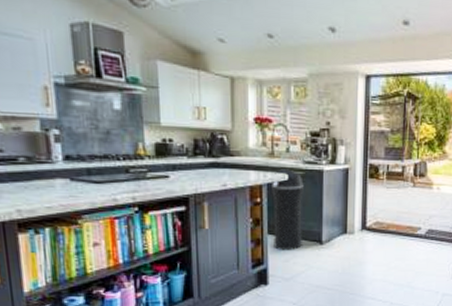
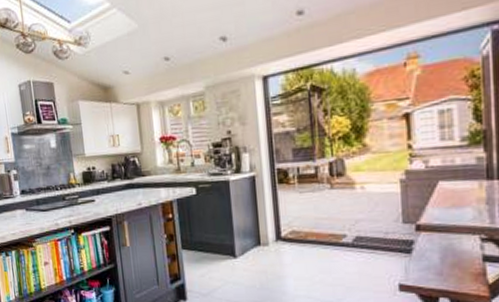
trash can: present [272,169,304,250] -> none [181,183,216,265]

